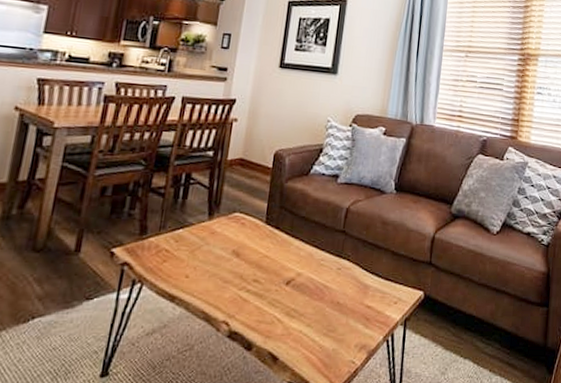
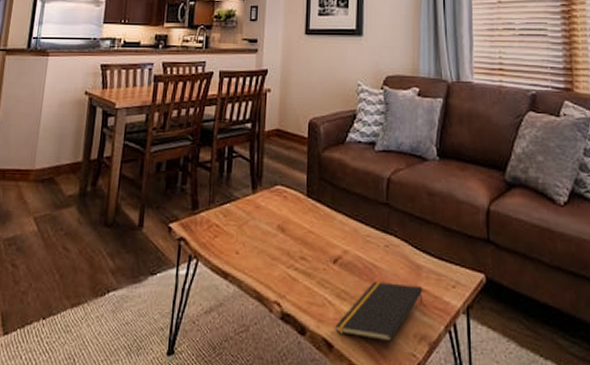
notepad: none [282,300,368,353] -> present [335,282,423,343]

